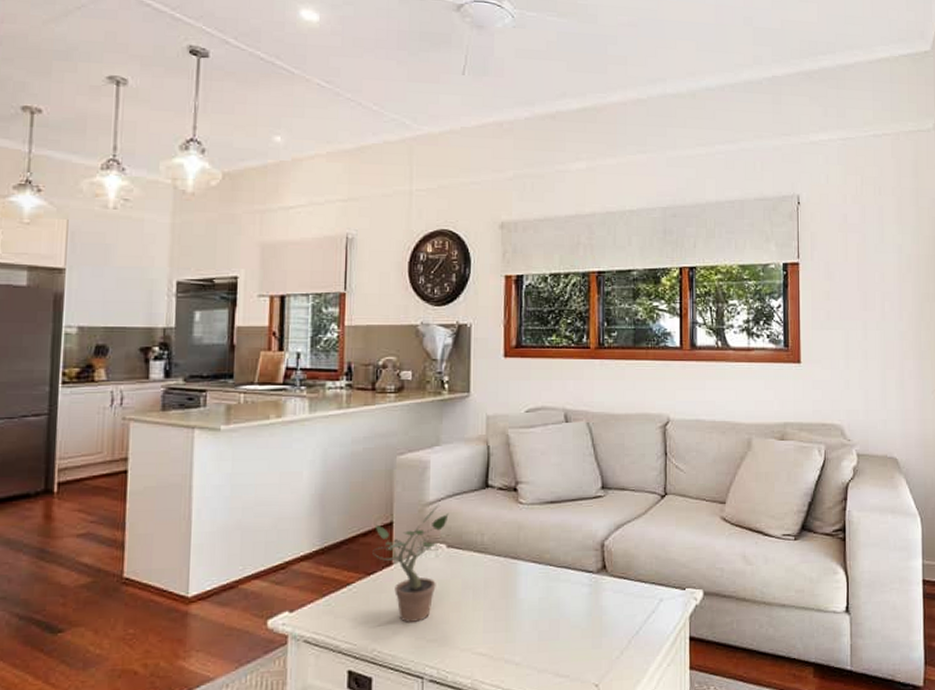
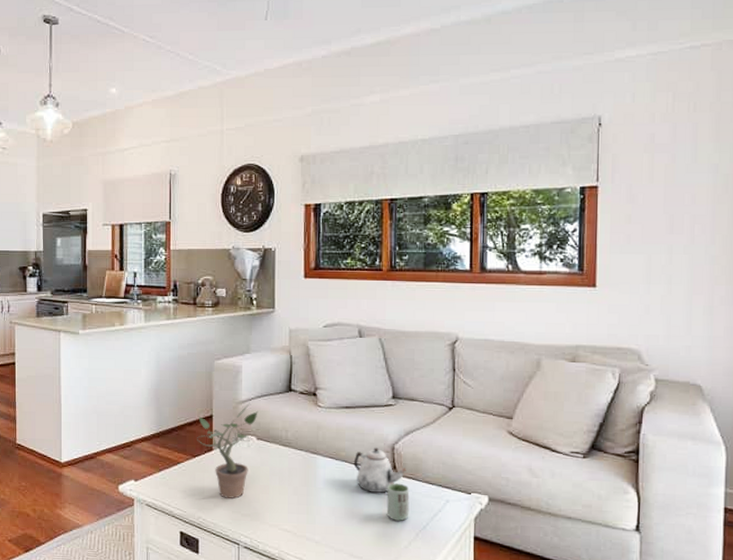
teapot: none [559,546,617,598] -> present [353,448,406,493]
cup: none [596,584,621,628] -> present [386,483,410,521]

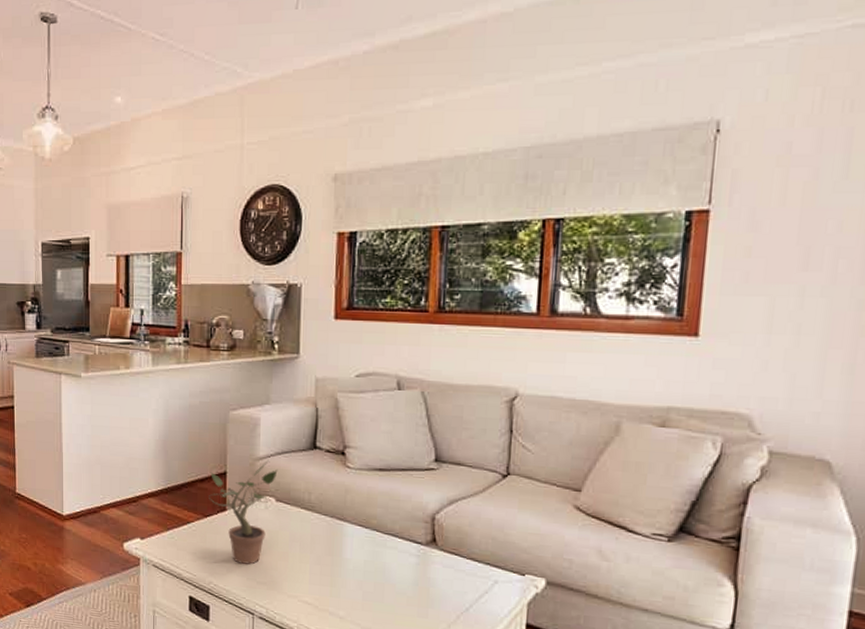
teapot: present [353,448,406,493] -> none [386,517,448,568]
cup: present [386,483,410,521] -> none [423,557,451,601]

